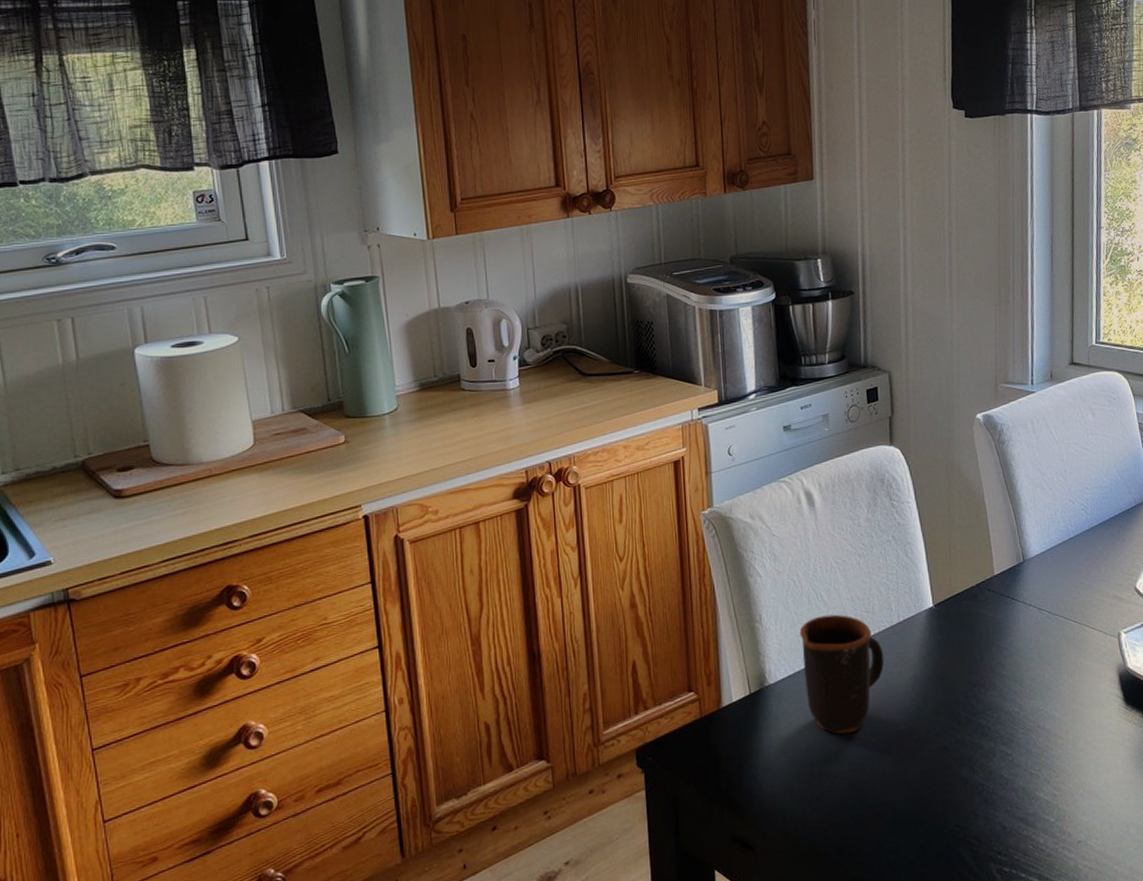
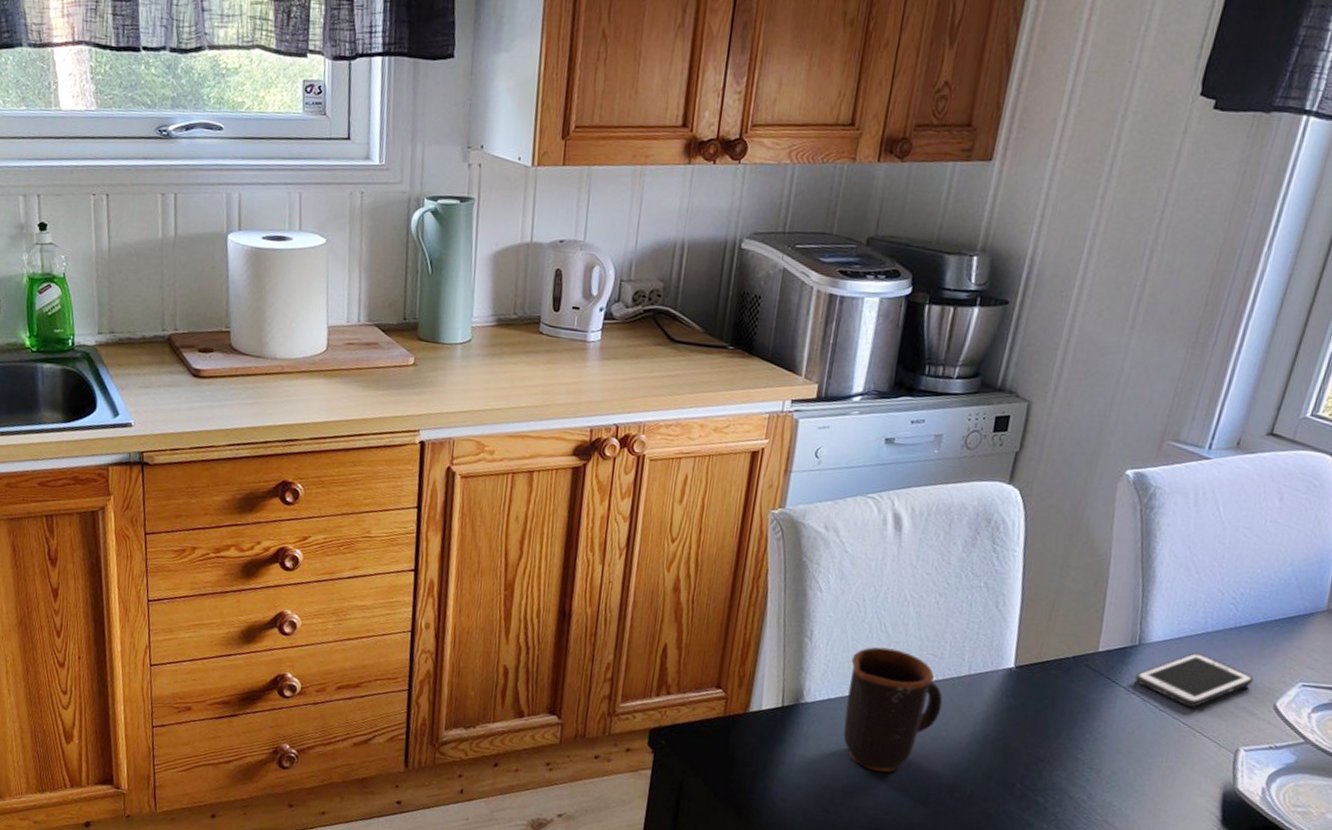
cell phone: none [1028,557,1115,606] -> present [1135,652,1254,708]

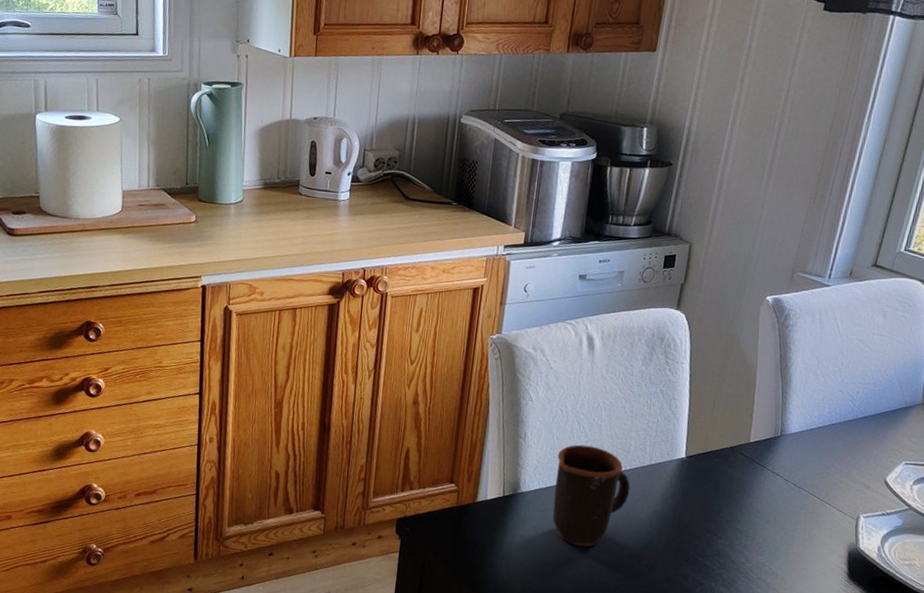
cell phone: present [1135,652,1254,708] -> none [779,440,869,485]

